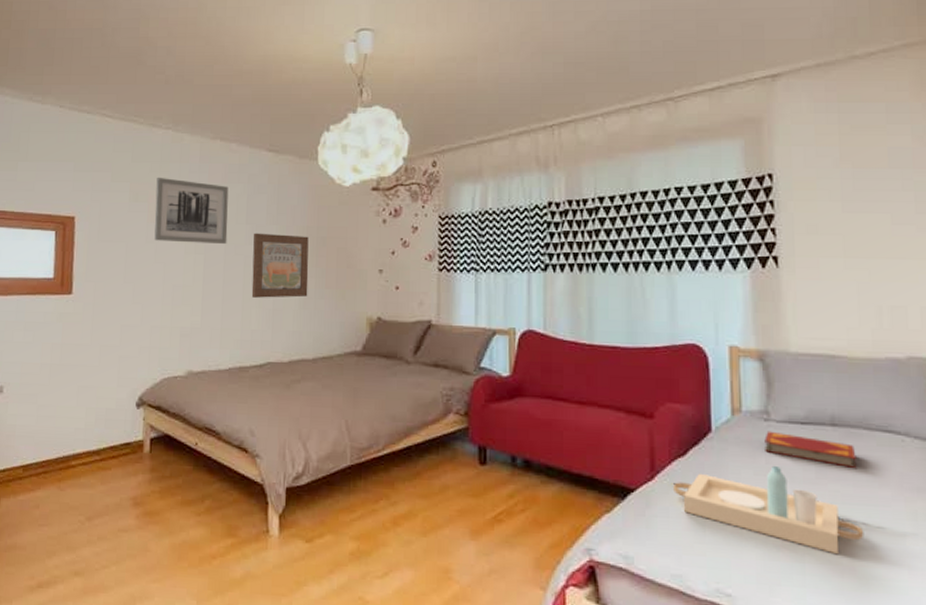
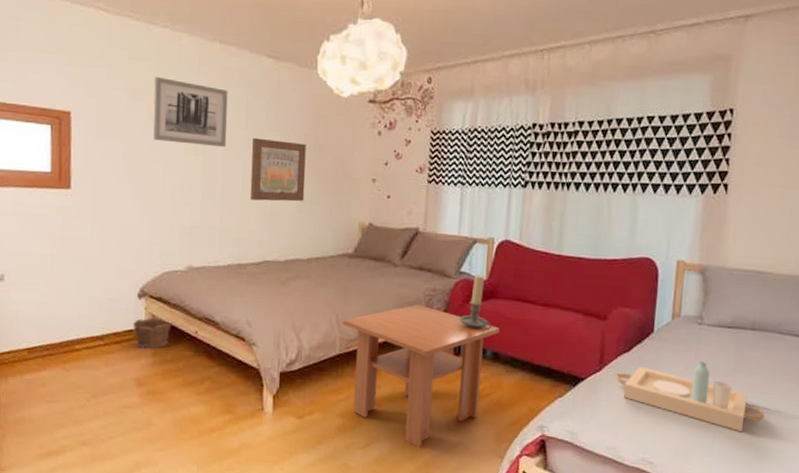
clay pot: none [130,427,172,464] -> present [132,317,173,349]
coffee table: none [352,406,529,577] -> present [342,304,499,448]
candle holder: none [483,370,519,434] -> present [459,274,491,330]
hardback book: present [764,431,857,468] -> none [695,333,768,364]

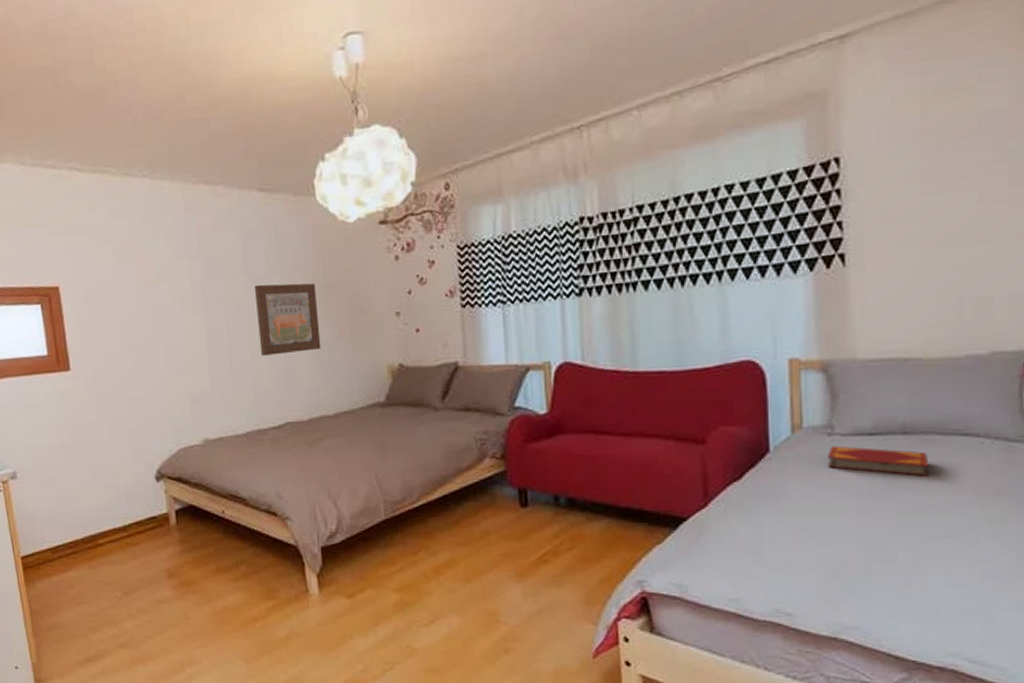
clay pot: present [132,317,173,349] -> none [154,499,197,536]
wall art: present [153,76,228,148] -> none [140,233,227,305]
coffee table: present [342,304,499,448] -> none [383,452,572,620]
candle holder: present [459,274,491,330] -> none [521,407,561,473]
serving tray: present [617,361,765,433] -> none [729,480,935,566]
hardback book: none [695,333,768,364] -> present [828,445,929,476]

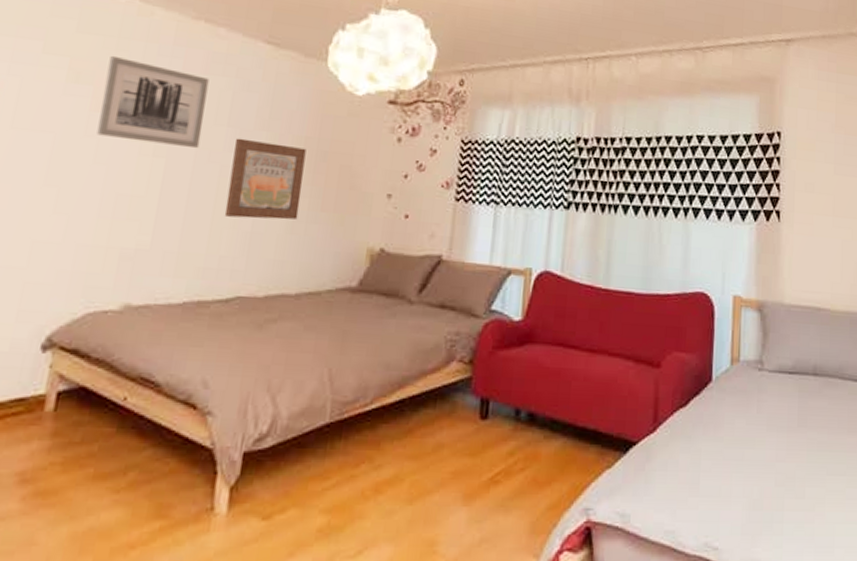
wall art: none [140,233,227,305] -> present [96,55,210,149]
hardback book: present [828,445,929,476] -> none [757,380,832,416]

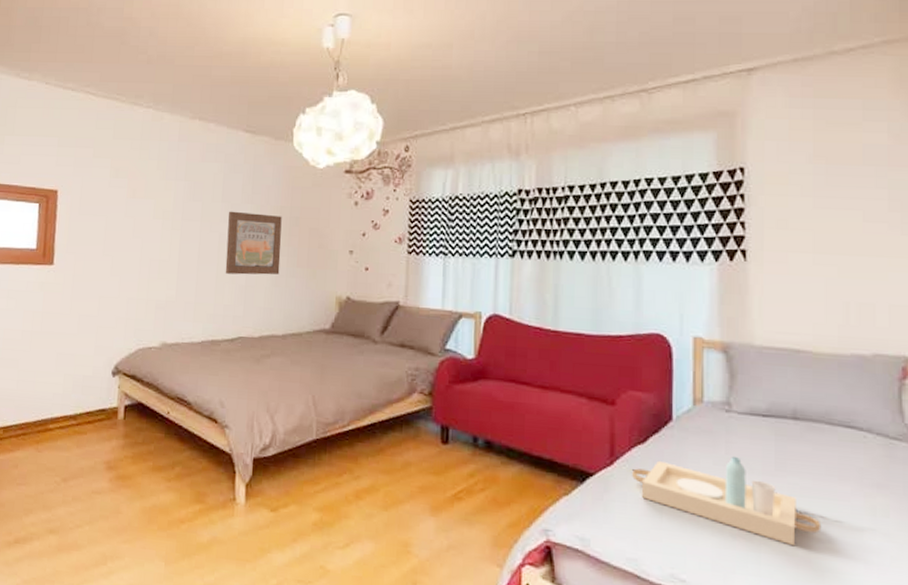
wall art: present [96,55,210,149] -> none [133,154,206,222]
serving tray: none [673,414,834,501] -> present [632,456,822,546]

